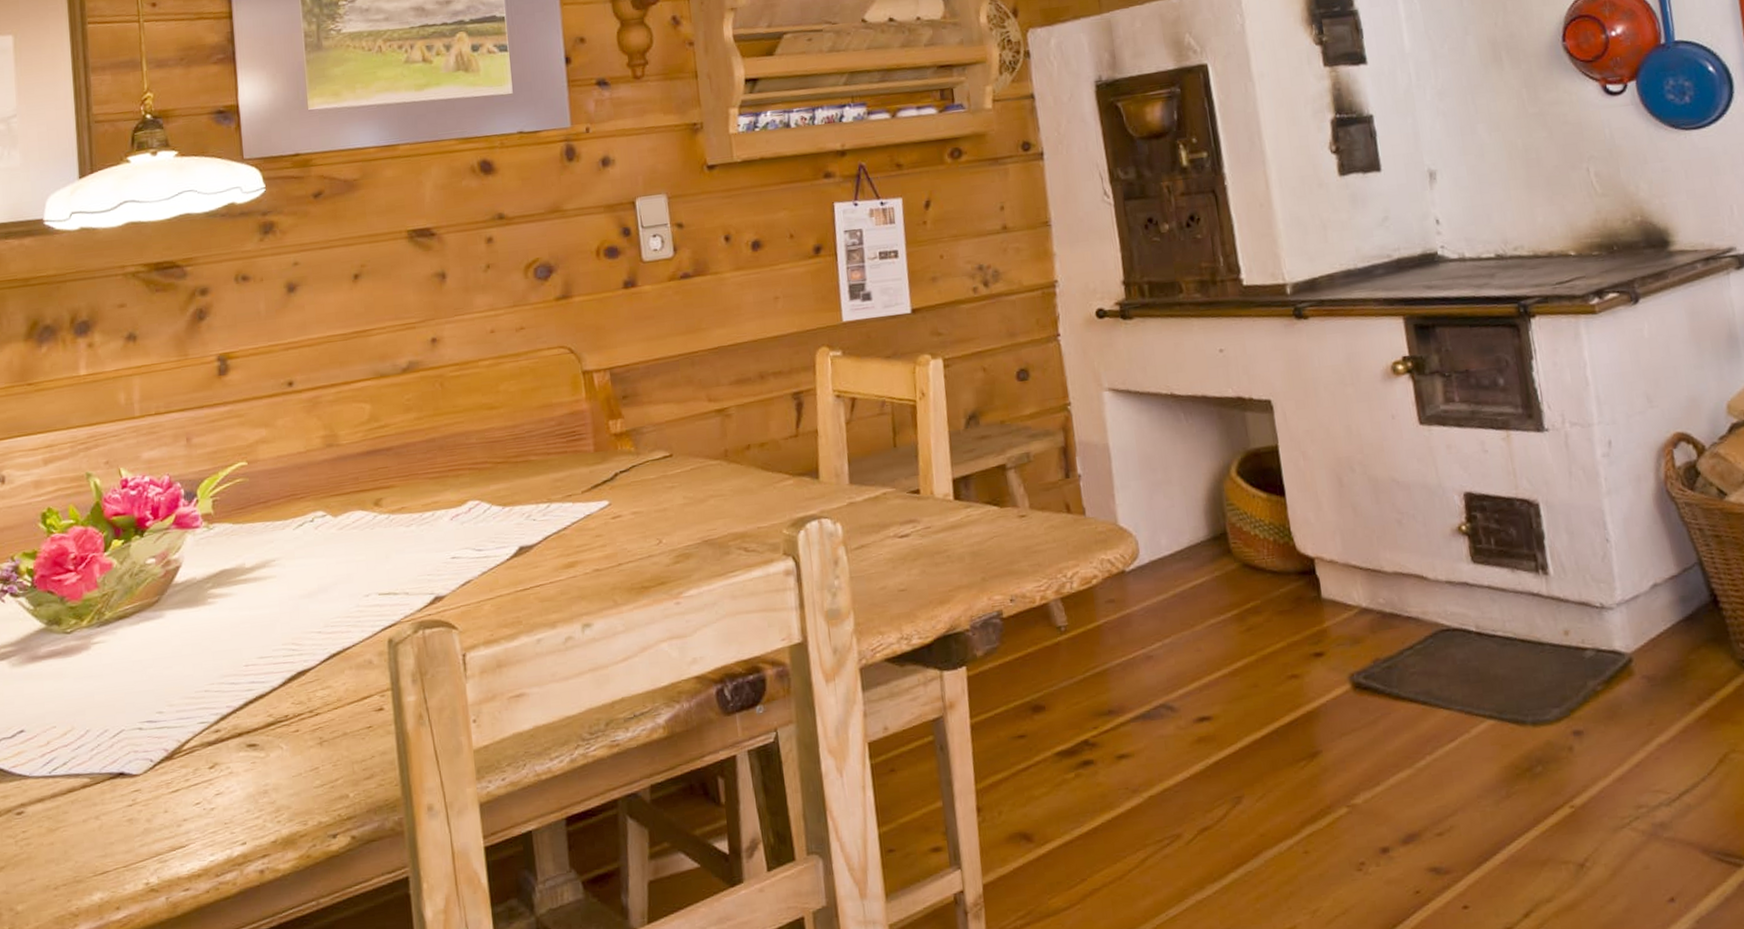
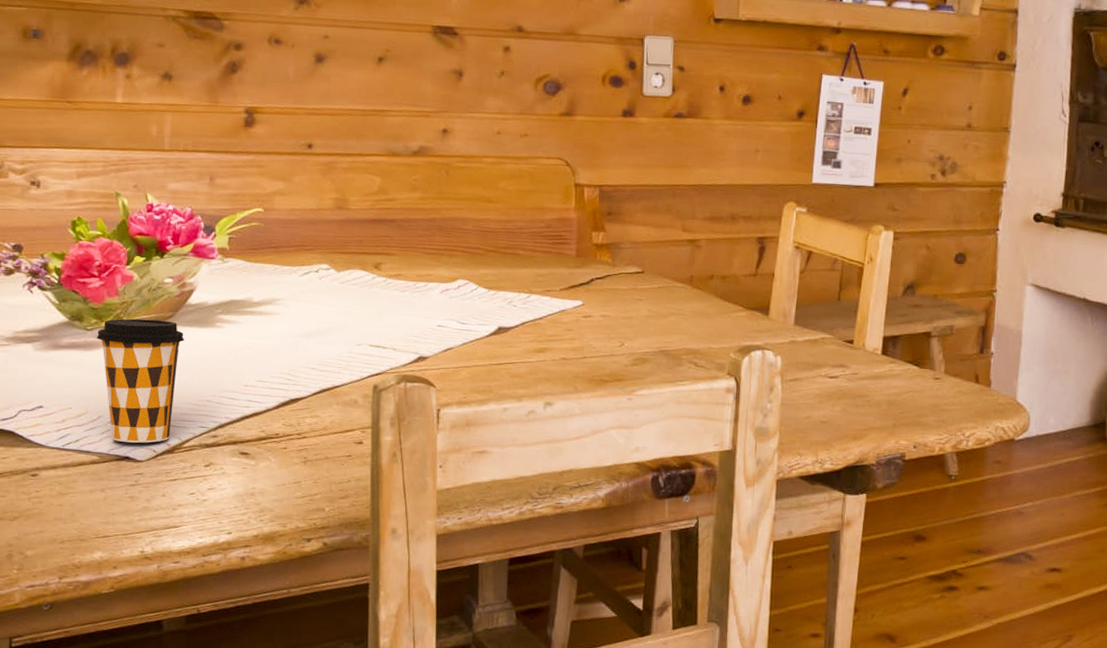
coffee cup: none [77,606,175,757] -> present [96,318,185,443]

